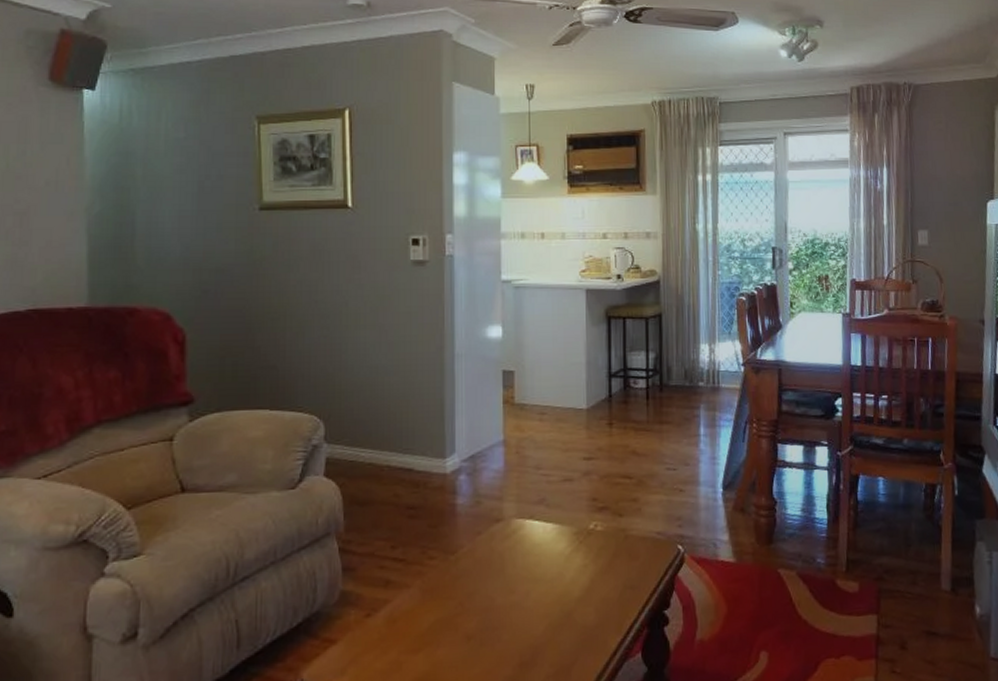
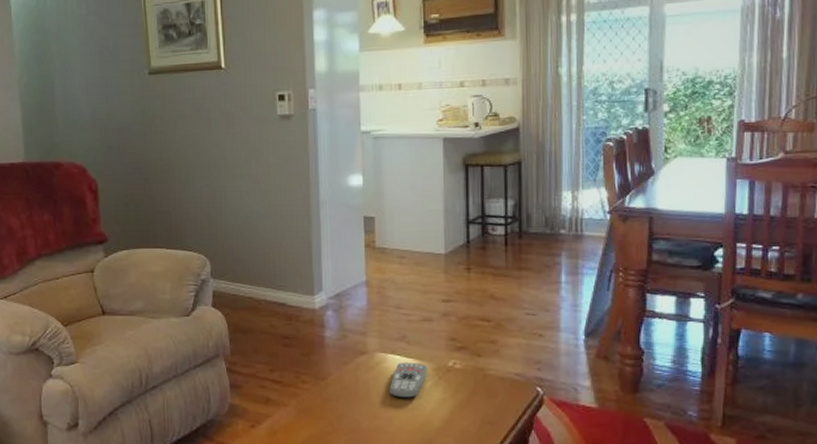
remote control: none [527,527,567,569] -> present [389,363,427,399]

